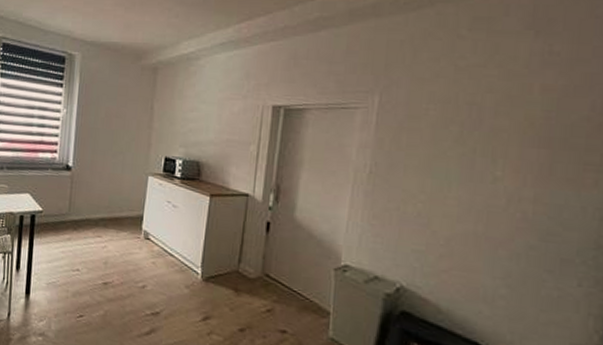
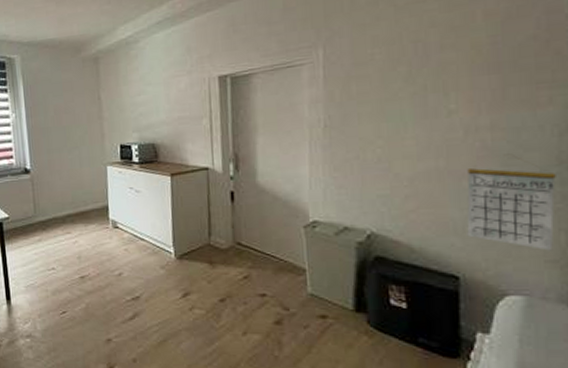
calendar: none [496,238,592,335] -> present [466,168,556,251]

